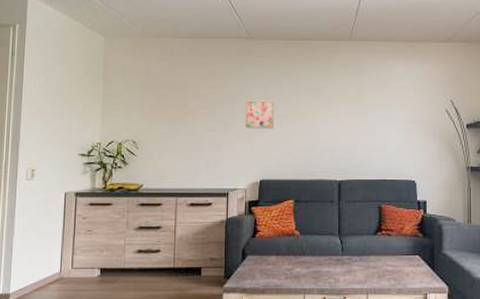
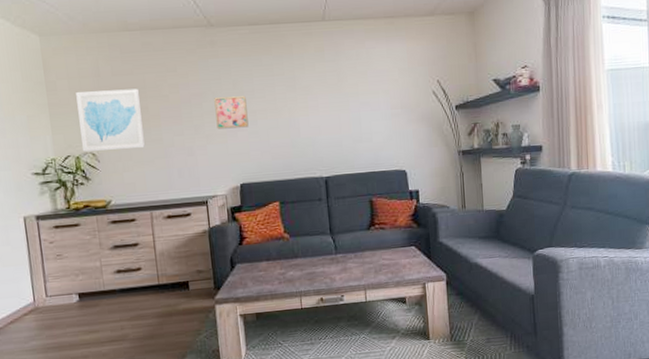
wall art: none [124,86,182,140] -> present [76,88,145,152]

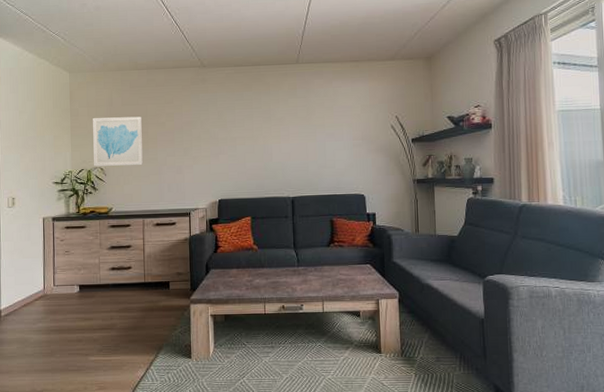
wall art: present [214,96,249,129] -> none [202,125,229,152]

